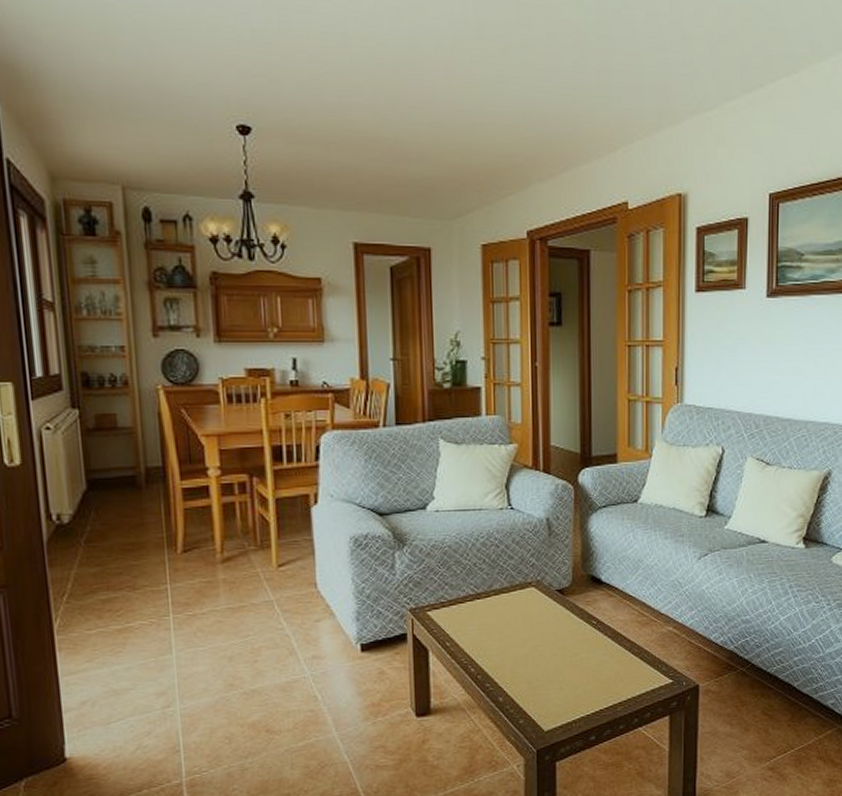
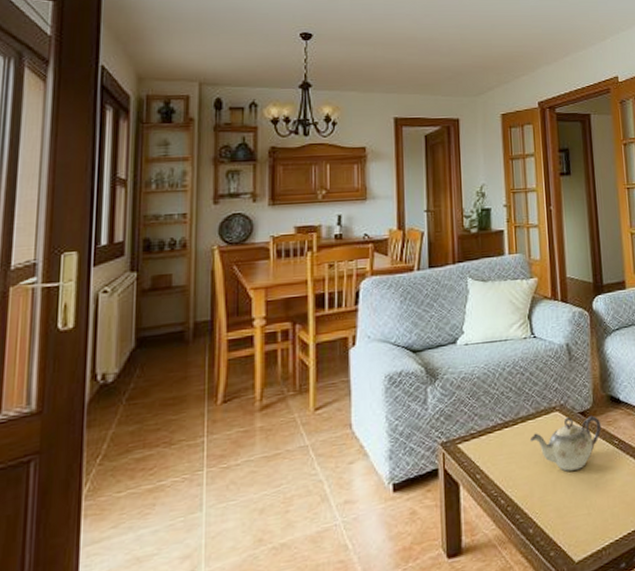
teapot: none [502,593,580,647] -> present [529,415,602,472]

